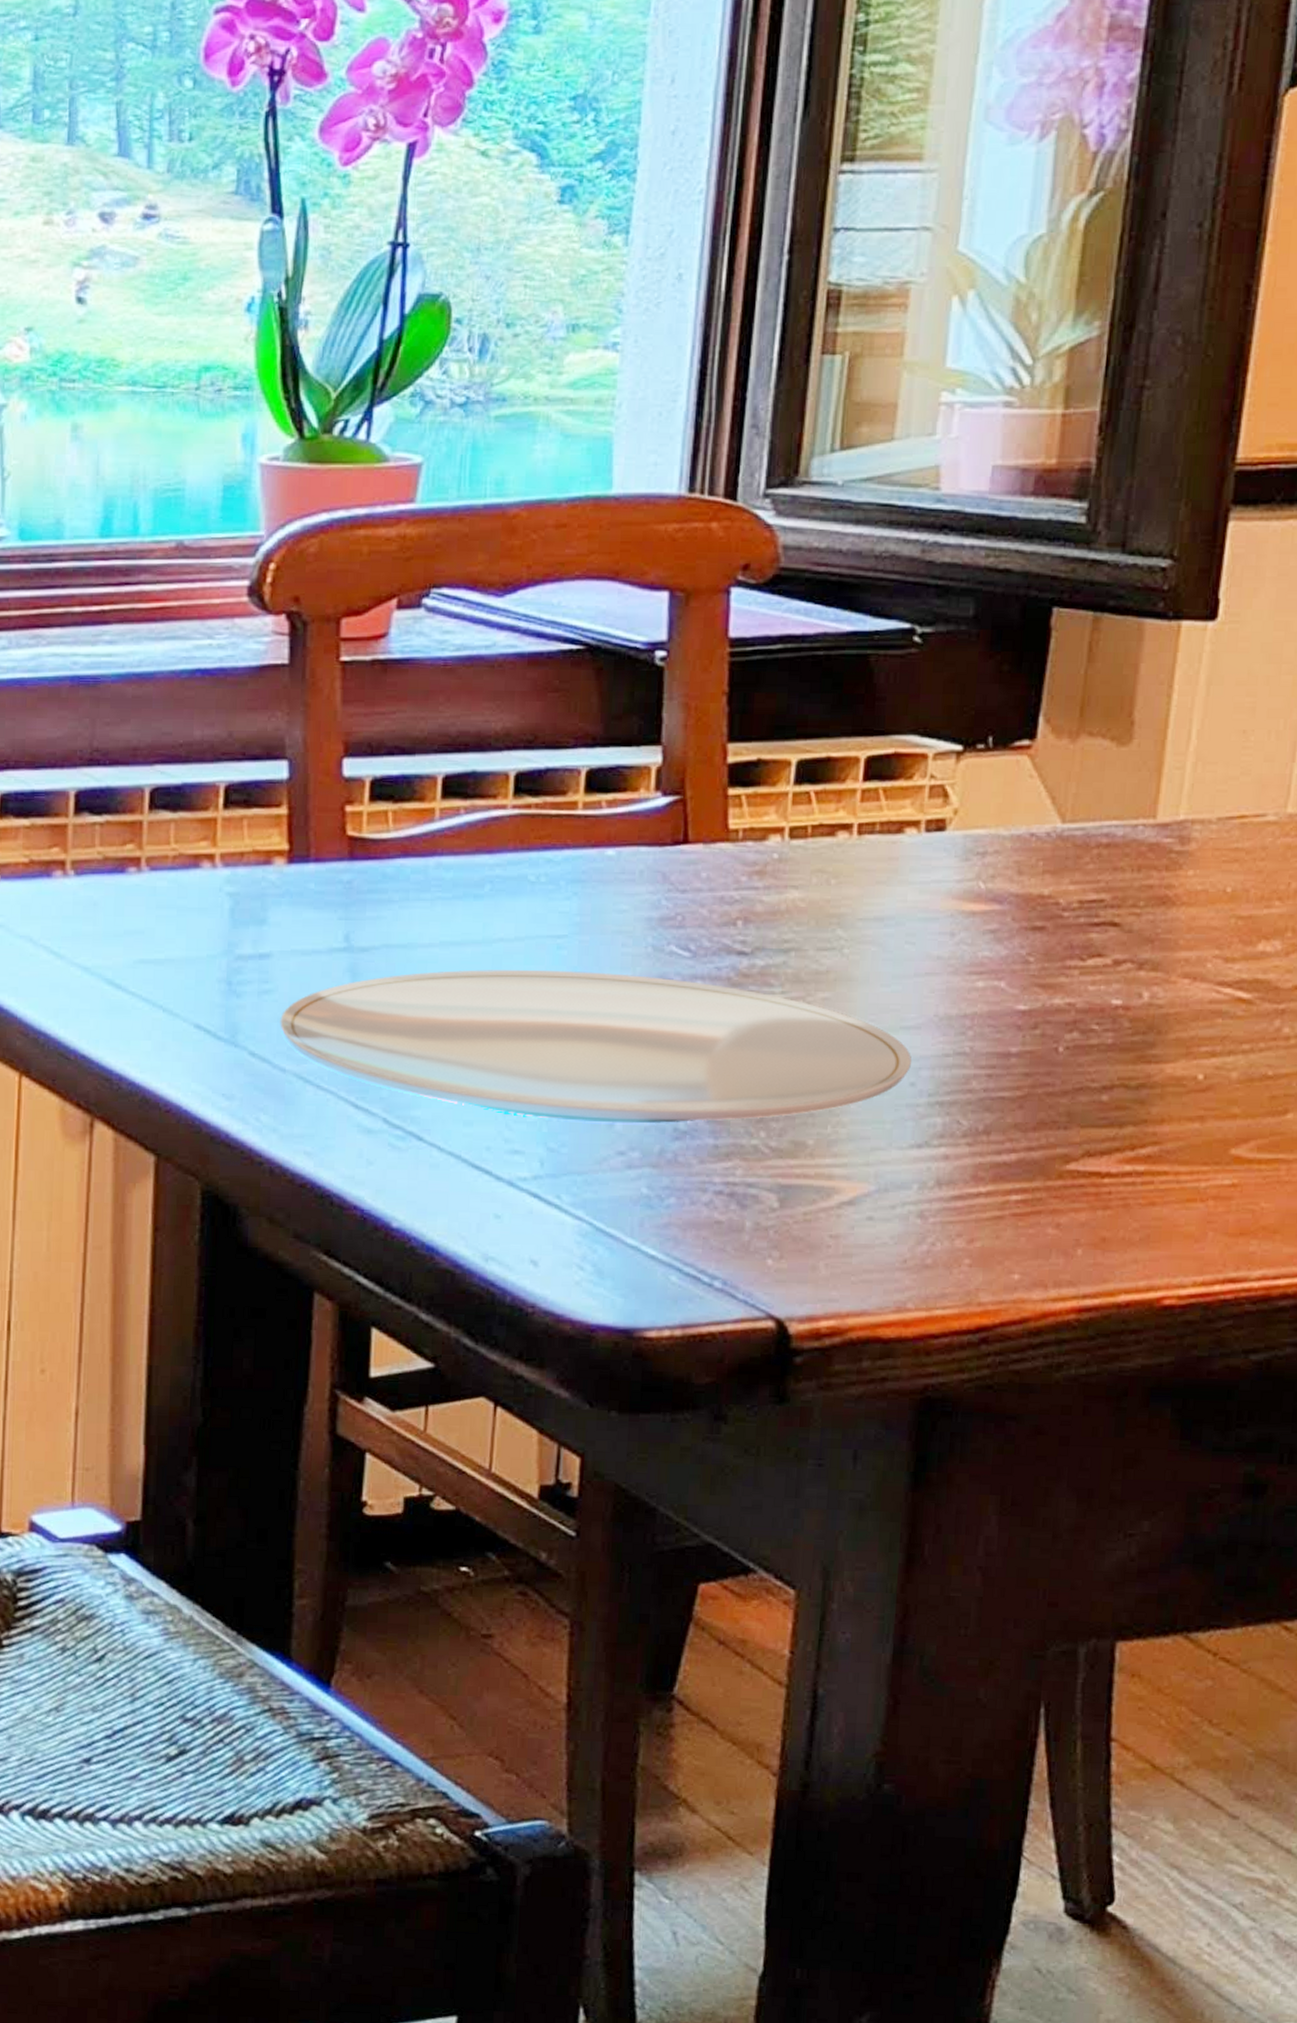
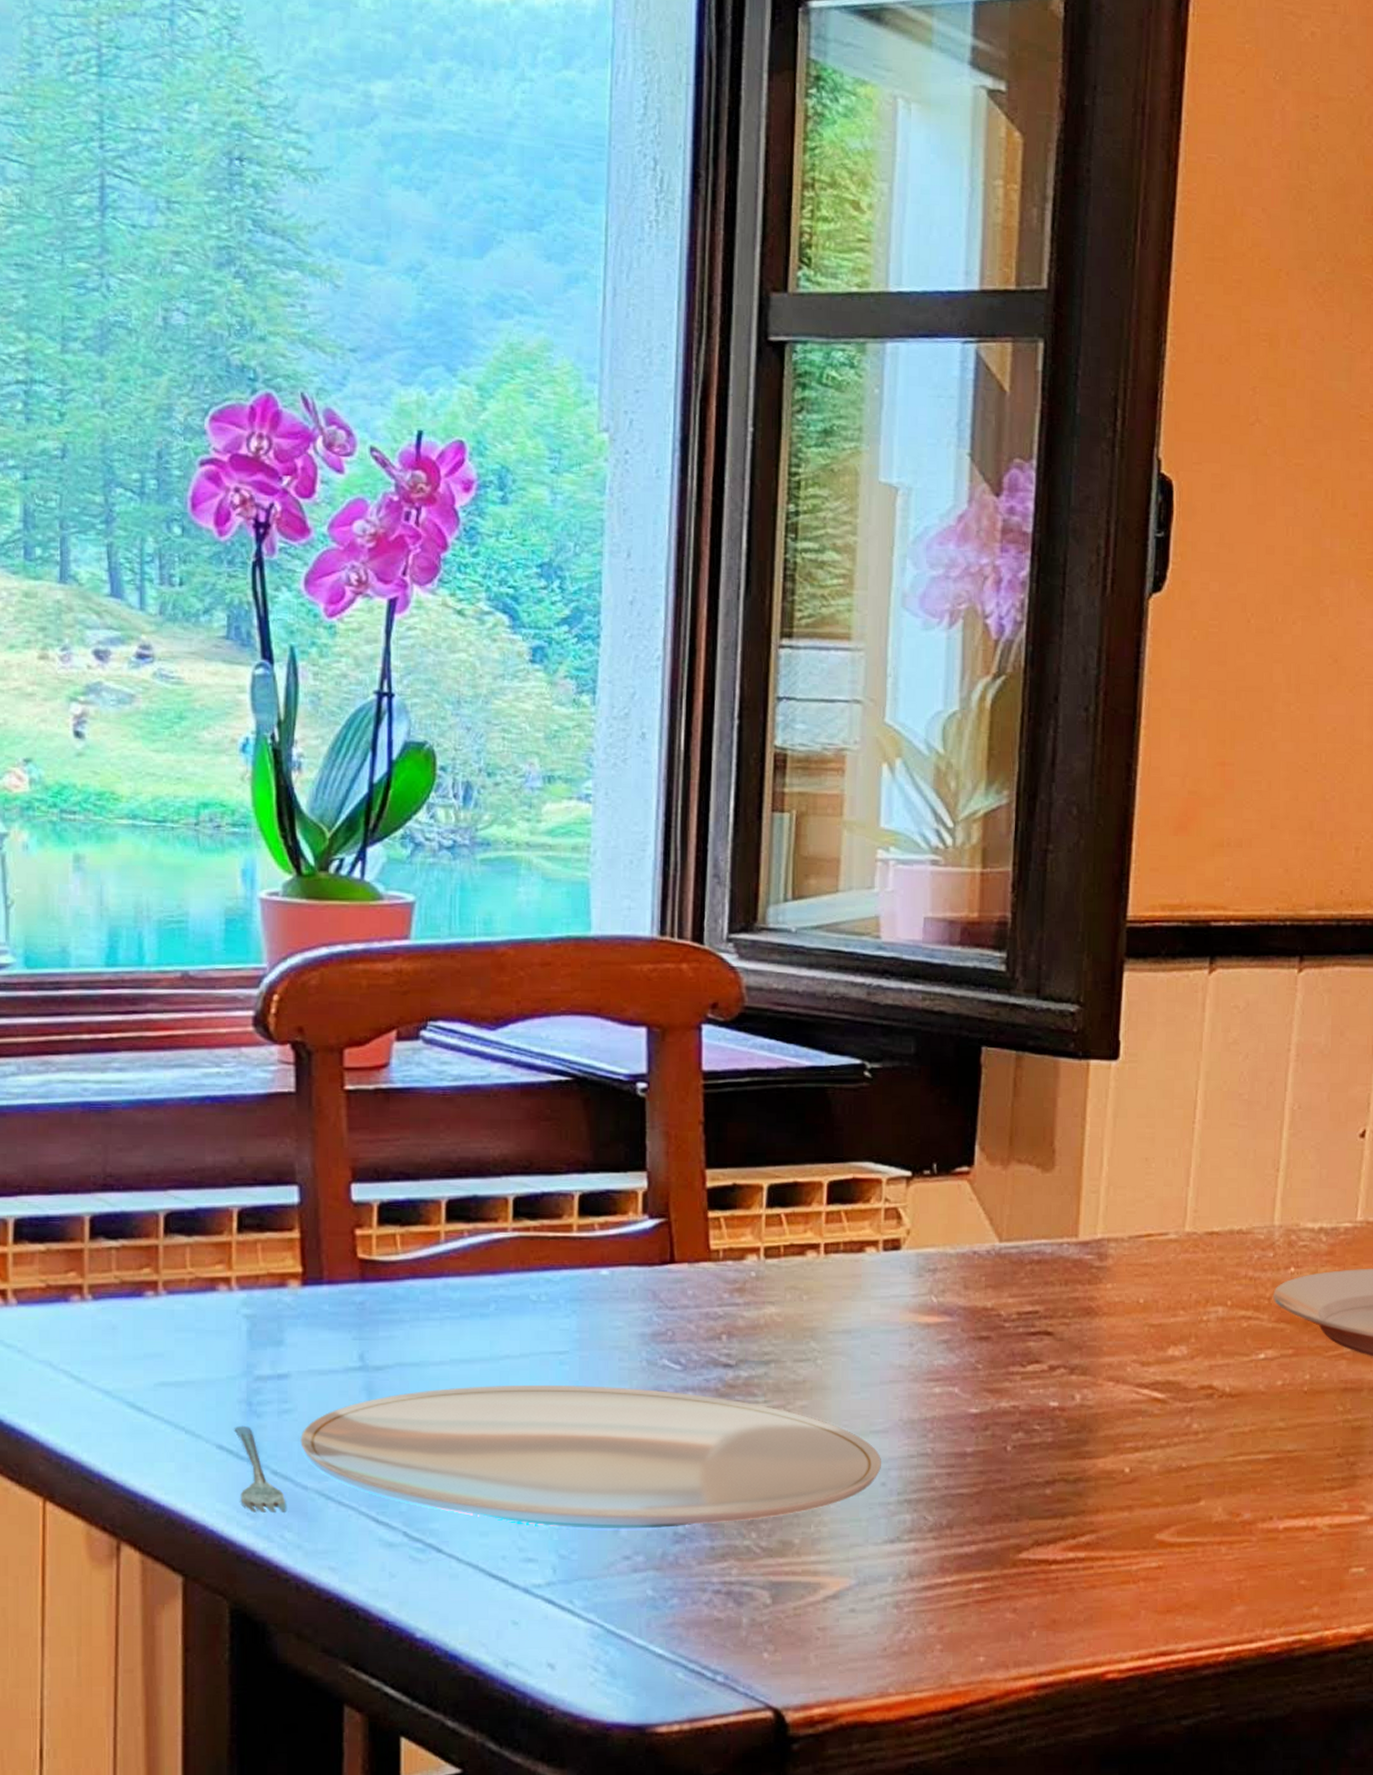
fork: none [213,1005,263,1095] -> present [235,1425,286,1513]

